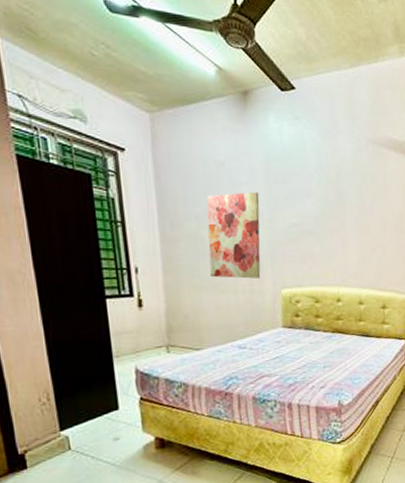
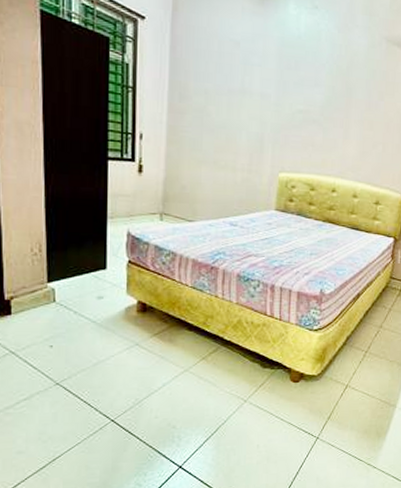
wall art: present [206,192,261,279] -> none [212,72,269,159]

